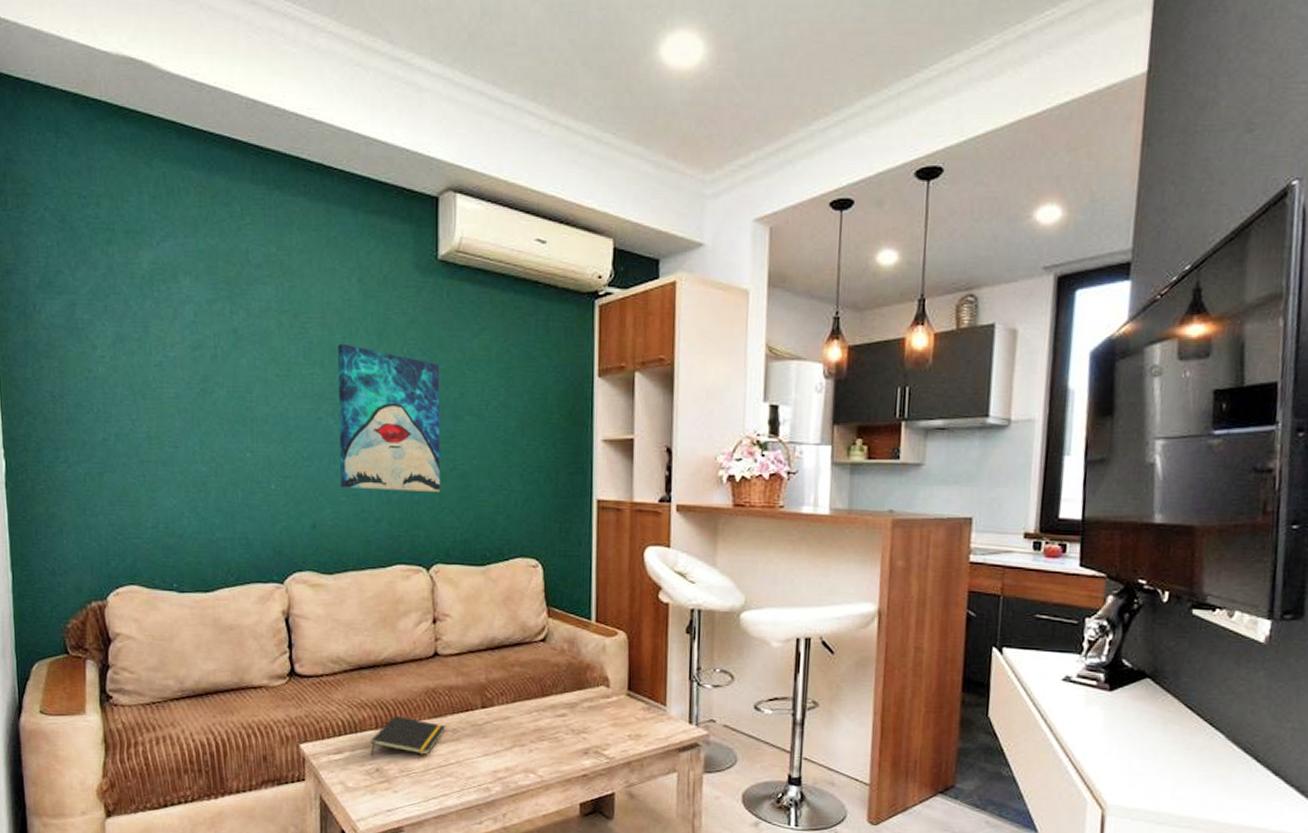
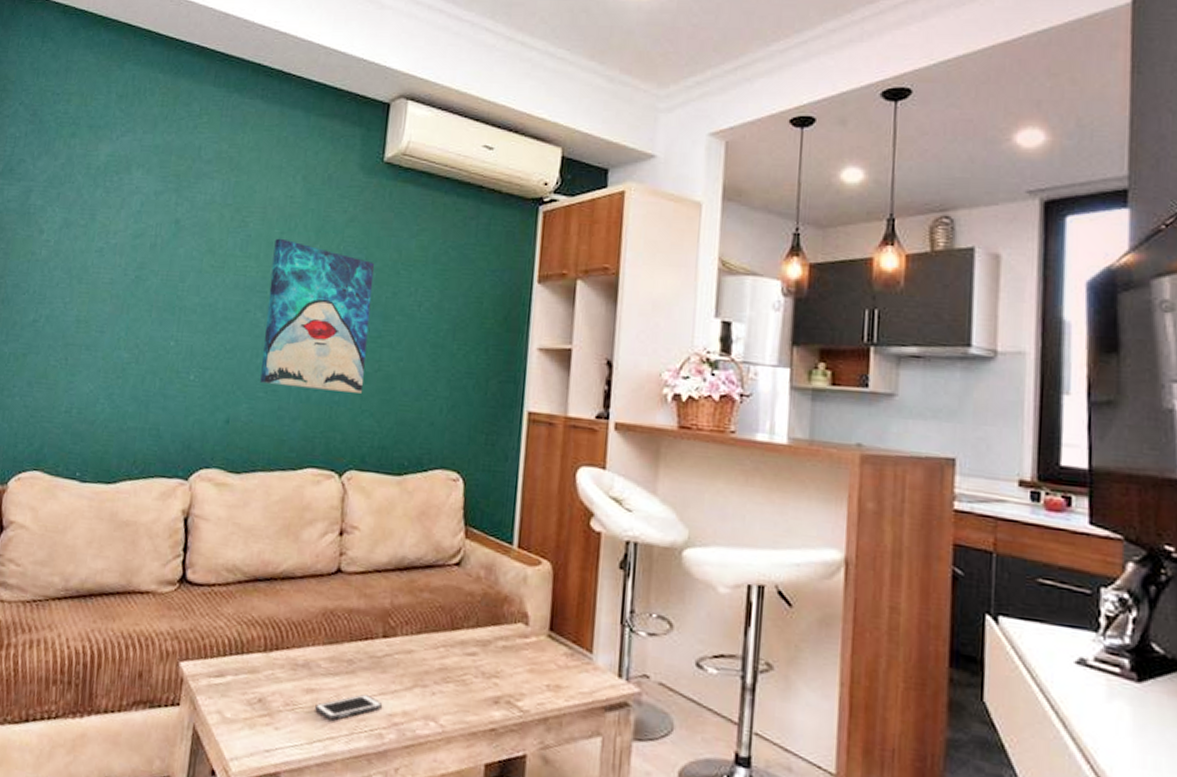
notepad: present [370,716,446,756] -> none [255,638,341,688]
cell phone: none [428,756,488,780] -> present [315,693,383,720]

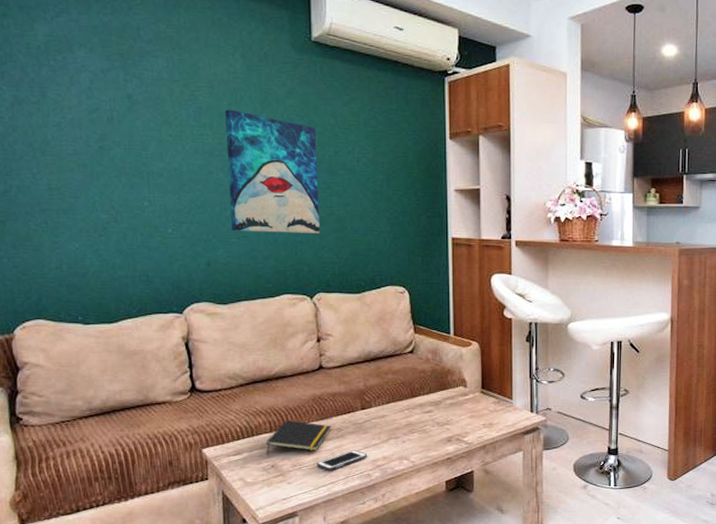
notepad: none [255,638,341,688] -> present [265,420,331,455]

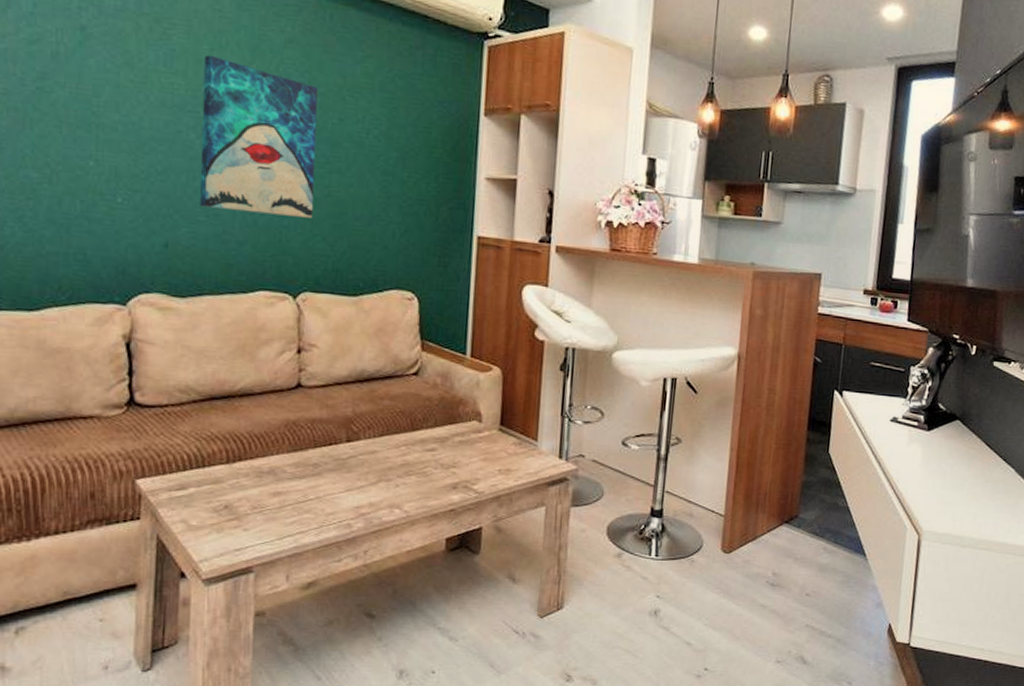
notepad: present [265,420,331,455] -> none [219,450,306,492]
cell phone: present [317,449,368,471] -> none [283,491,350,517]

